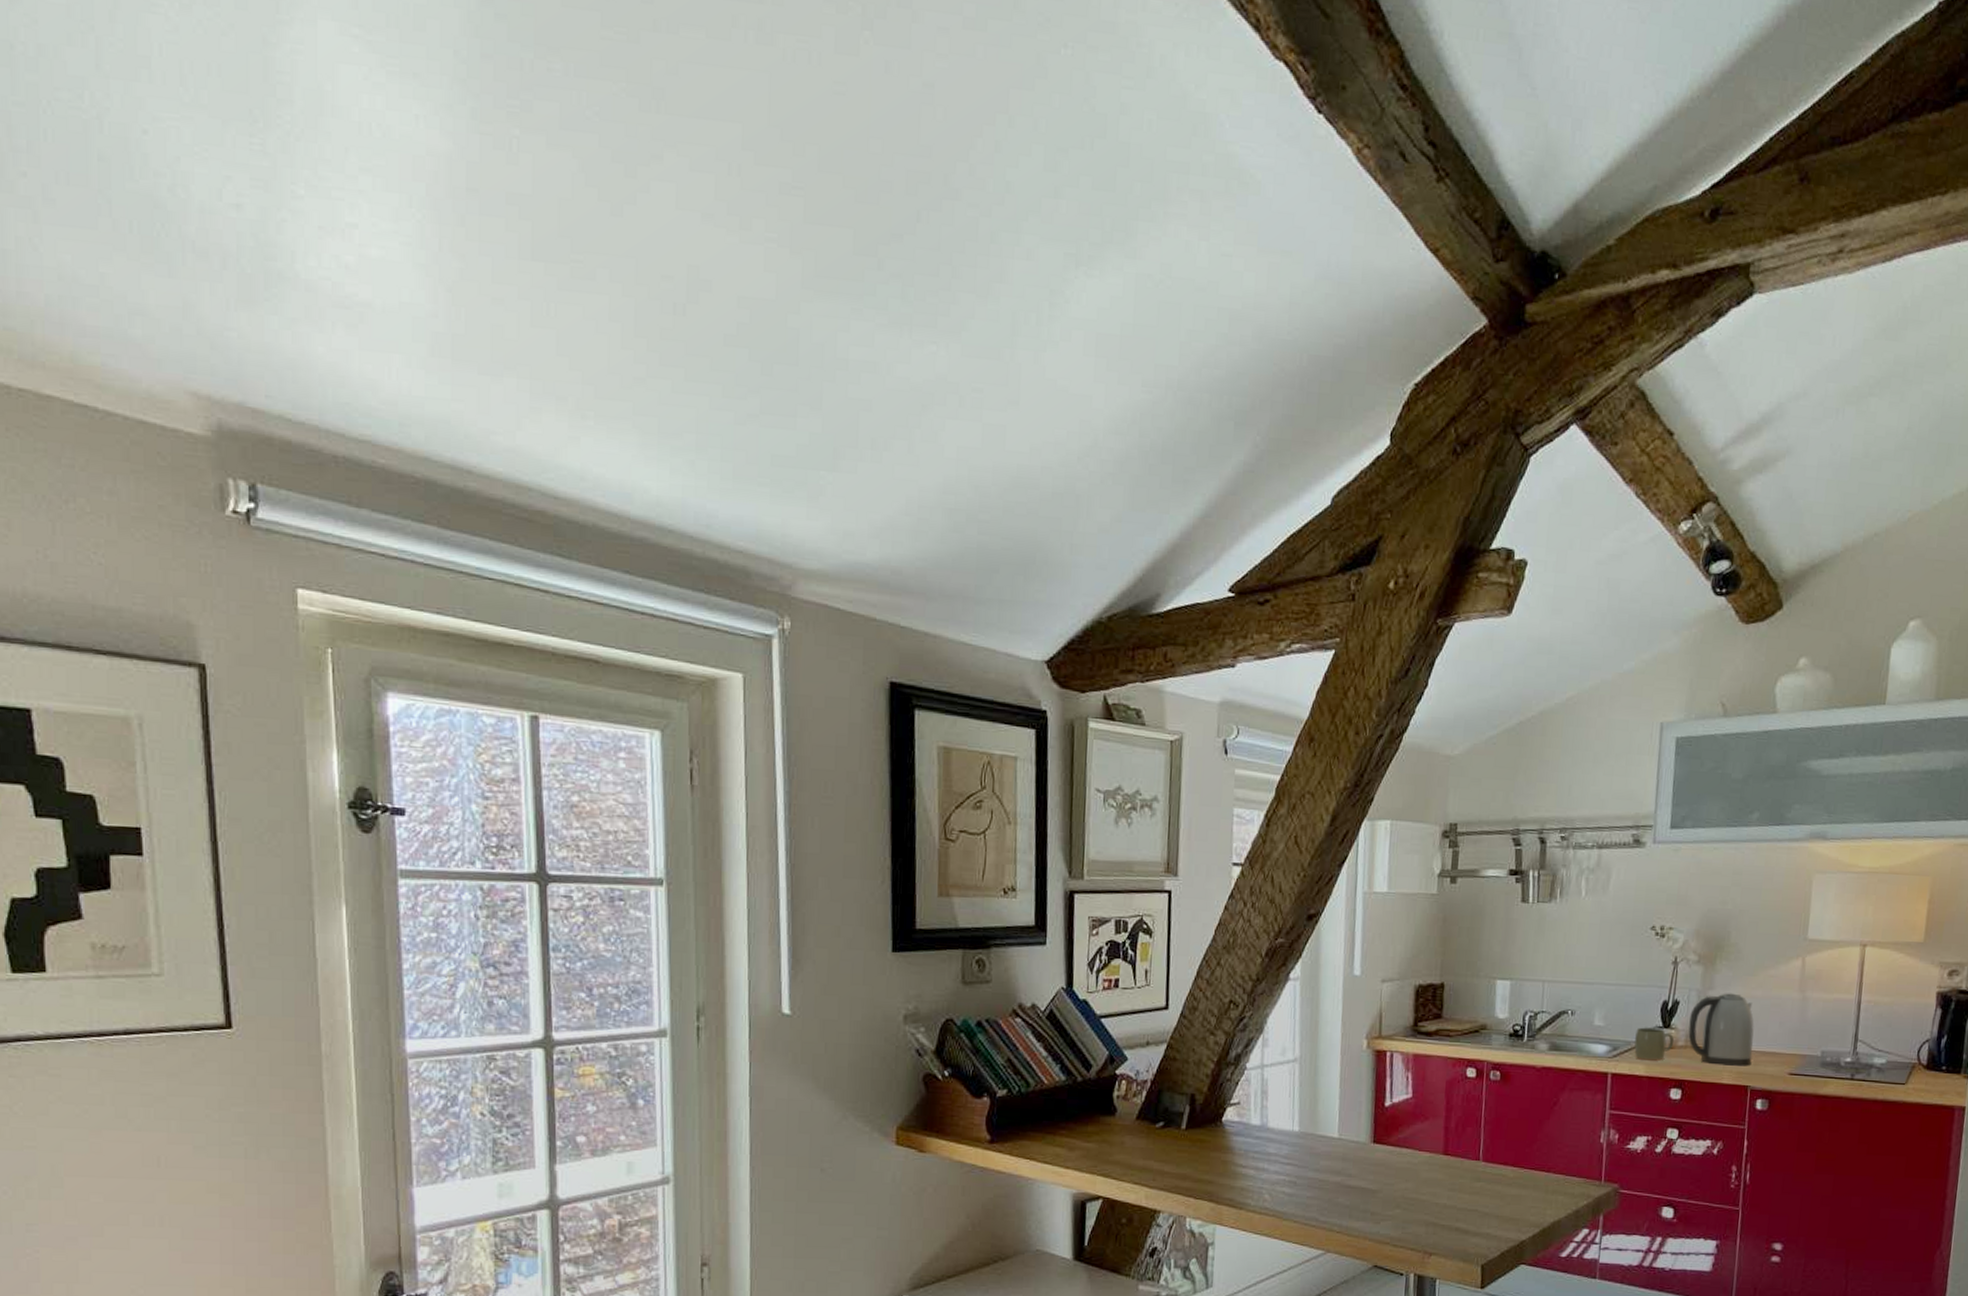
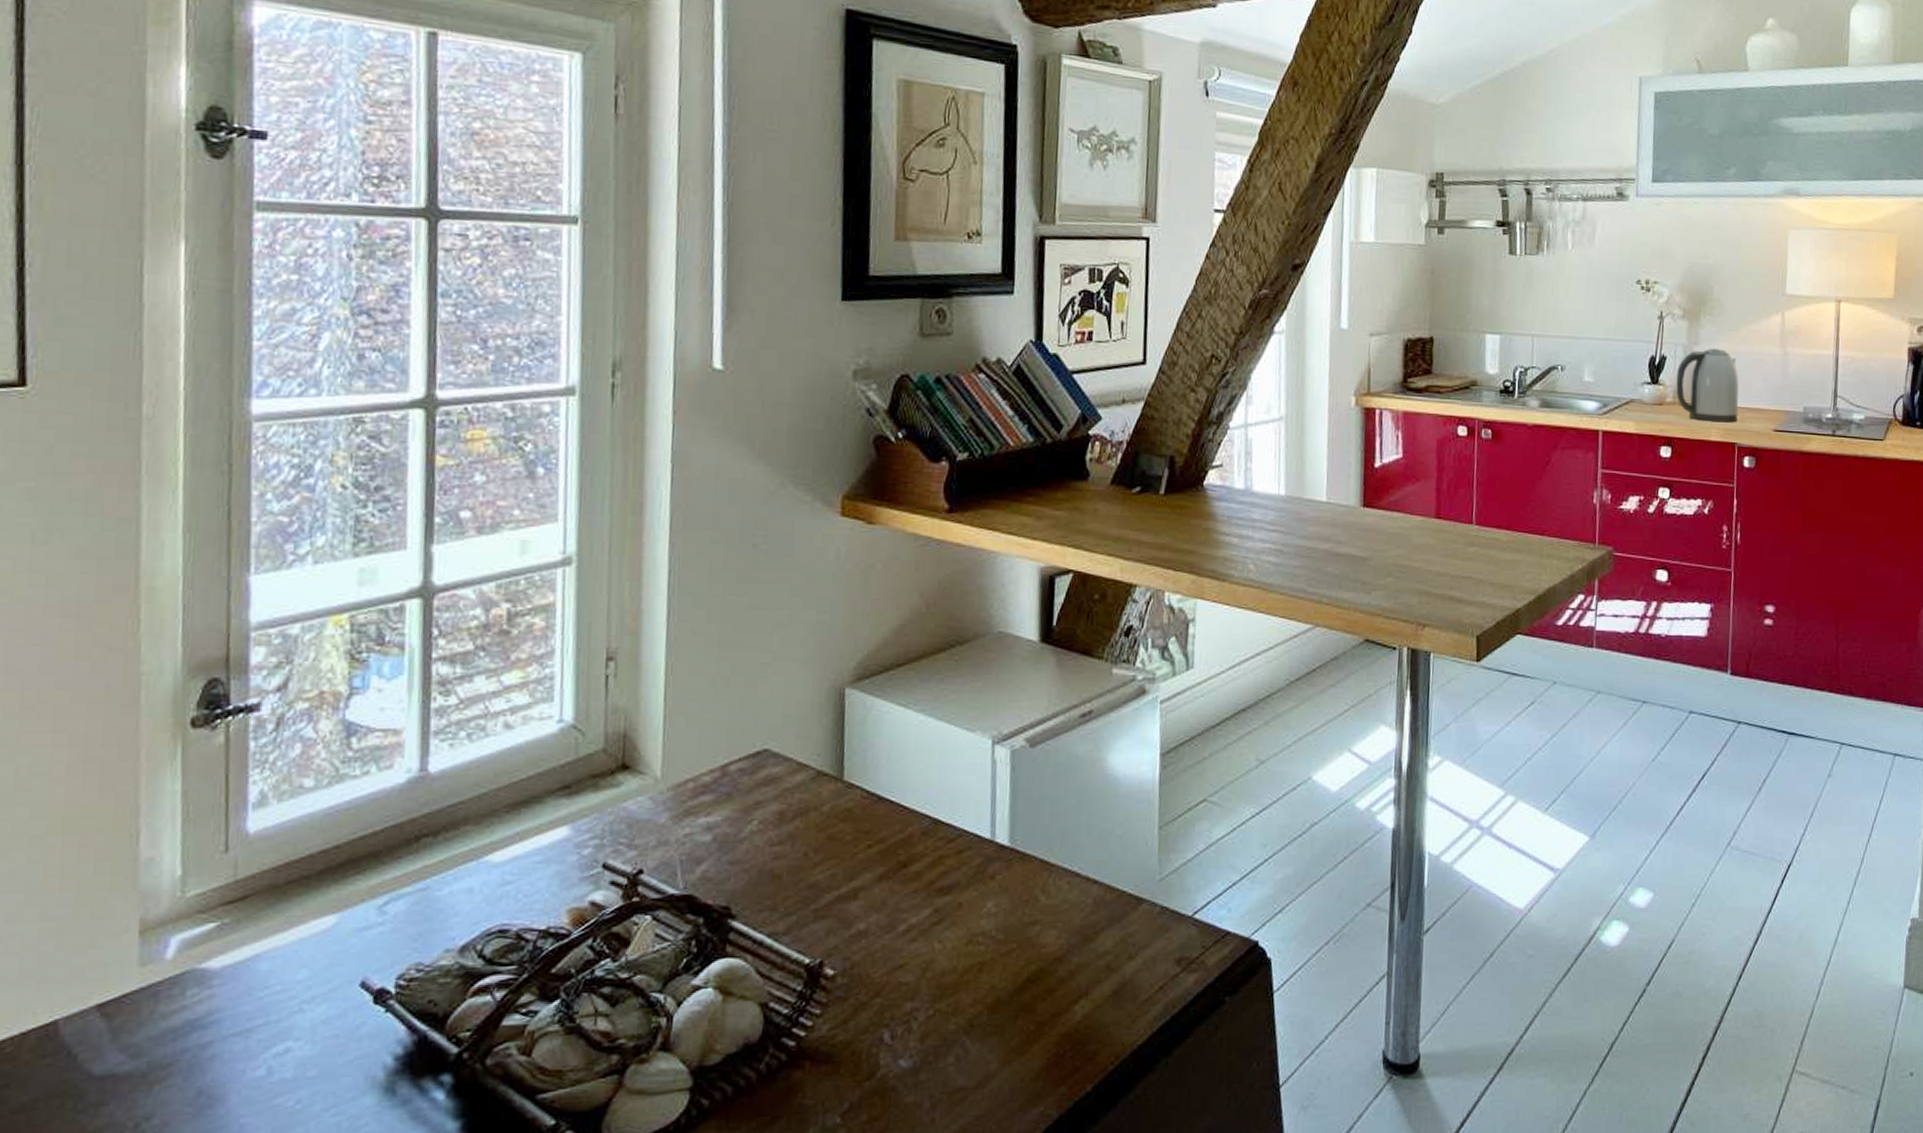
mug: present [1634,1027,1675,1061] -> none [1623,383,1663,418]

